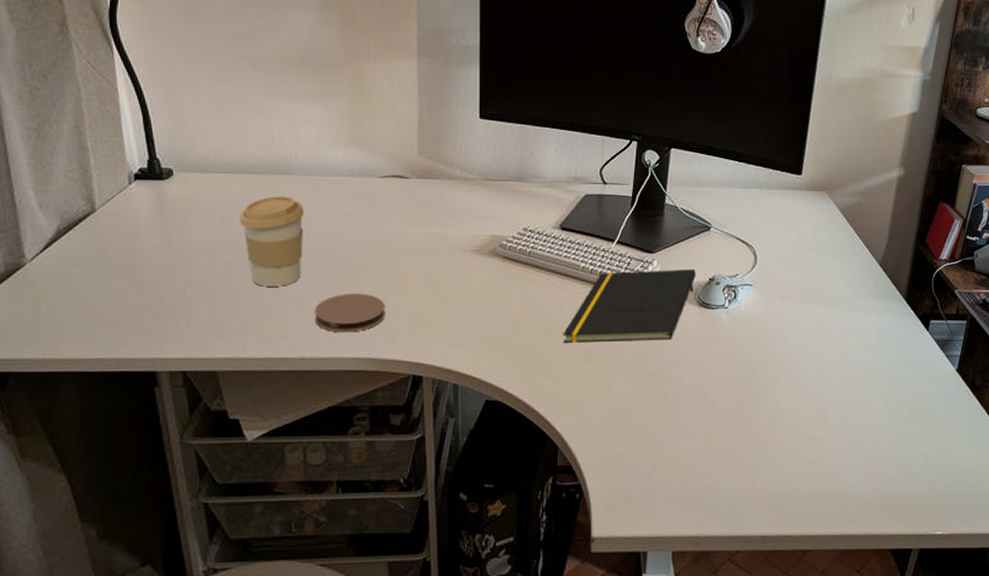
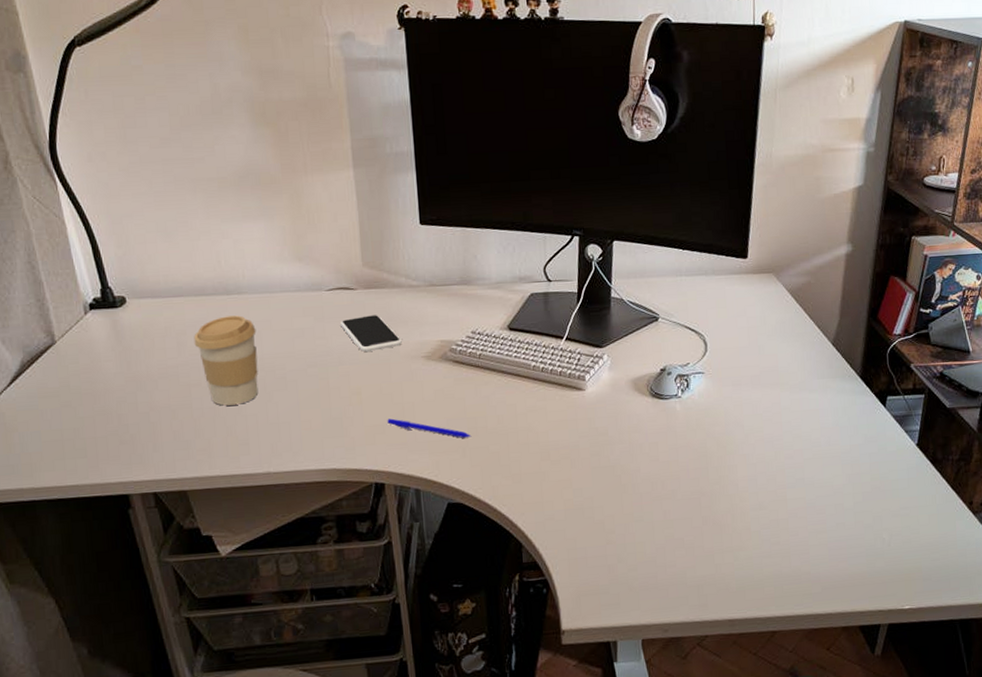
coaster: present [315,293,385,333] -> none [274,406,343,446]
smartphone: none [391,205,453,242] -> present [340,315,403,353]
pen: none [430,310,515,335] -> present [387,418,472,438]
notepad: present [563,269,696,344] -> none [518,361,647,443]

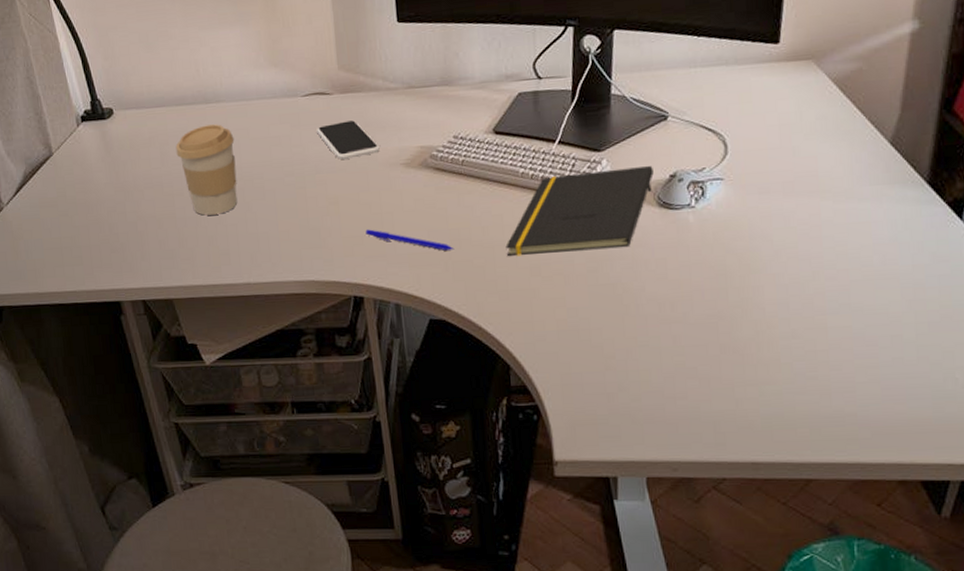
notepad: none [518,361,647,443] -> present [505,166,654,257]

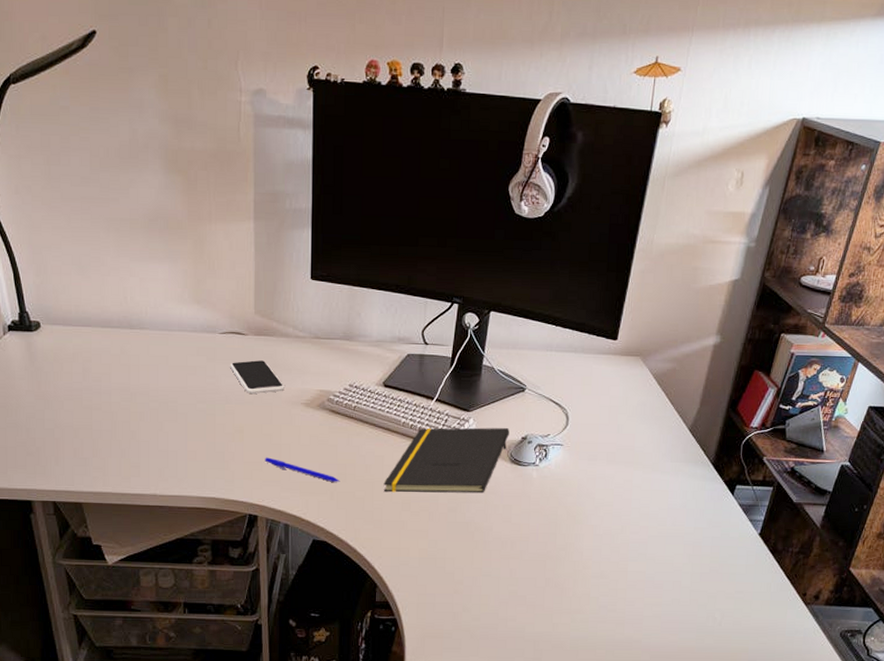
coffee cup: present [175,124,238,216] -> none [98,348,154,431]

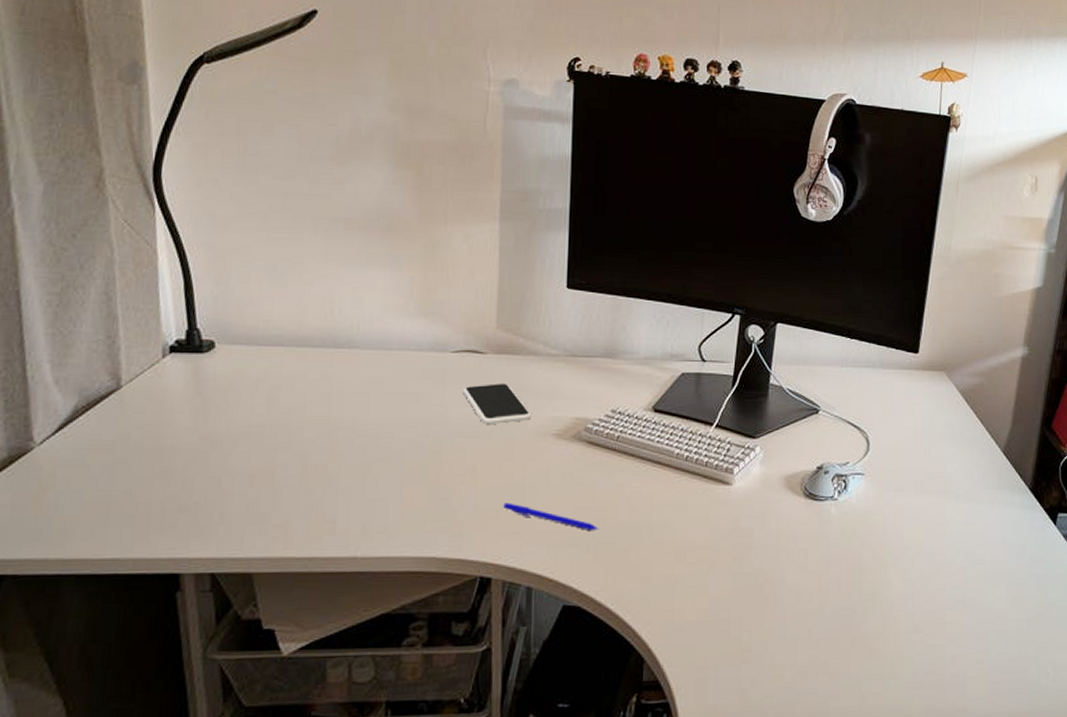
notepad: present [383,427,509,494] -> none [653,457,802,540]

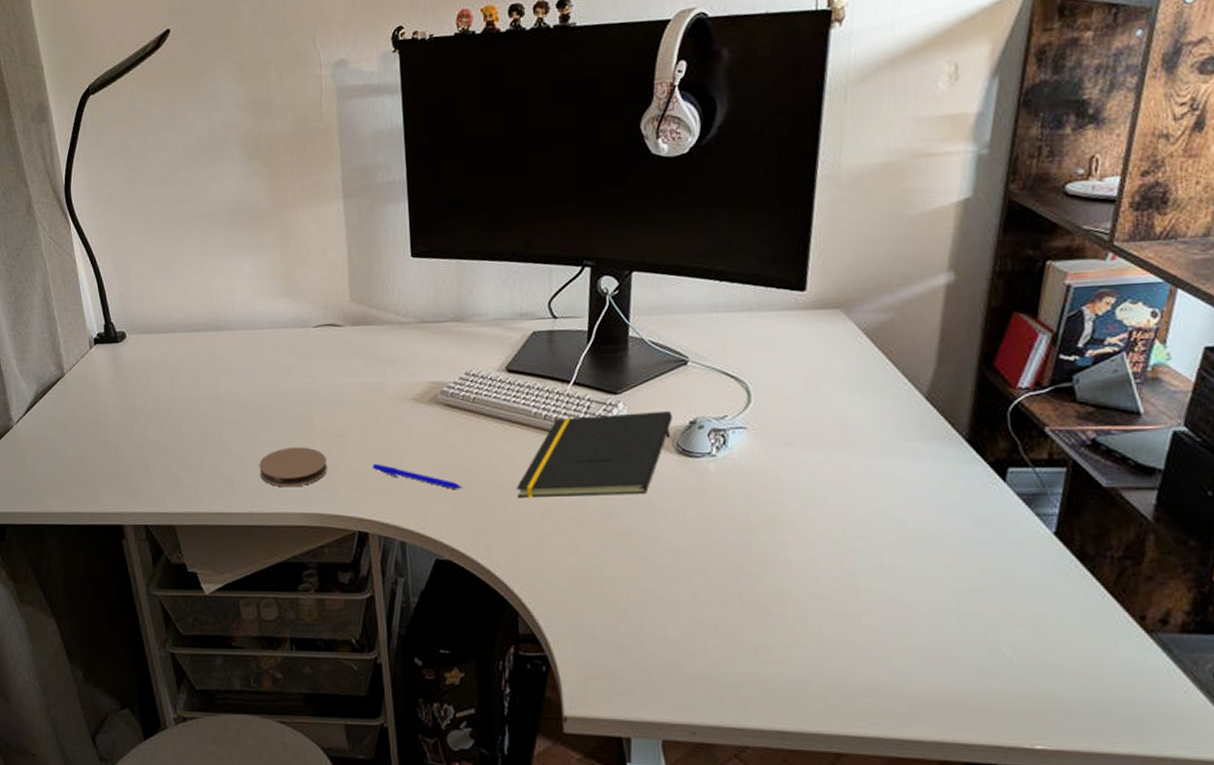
coaster: none [369,483,452,528] -> present [259,447,327,488]
smartphone: present [463,384,533,425] -> none [327,353,391,393]
notepad: none [653,457,802,540] -> present [516,411,672,499]

